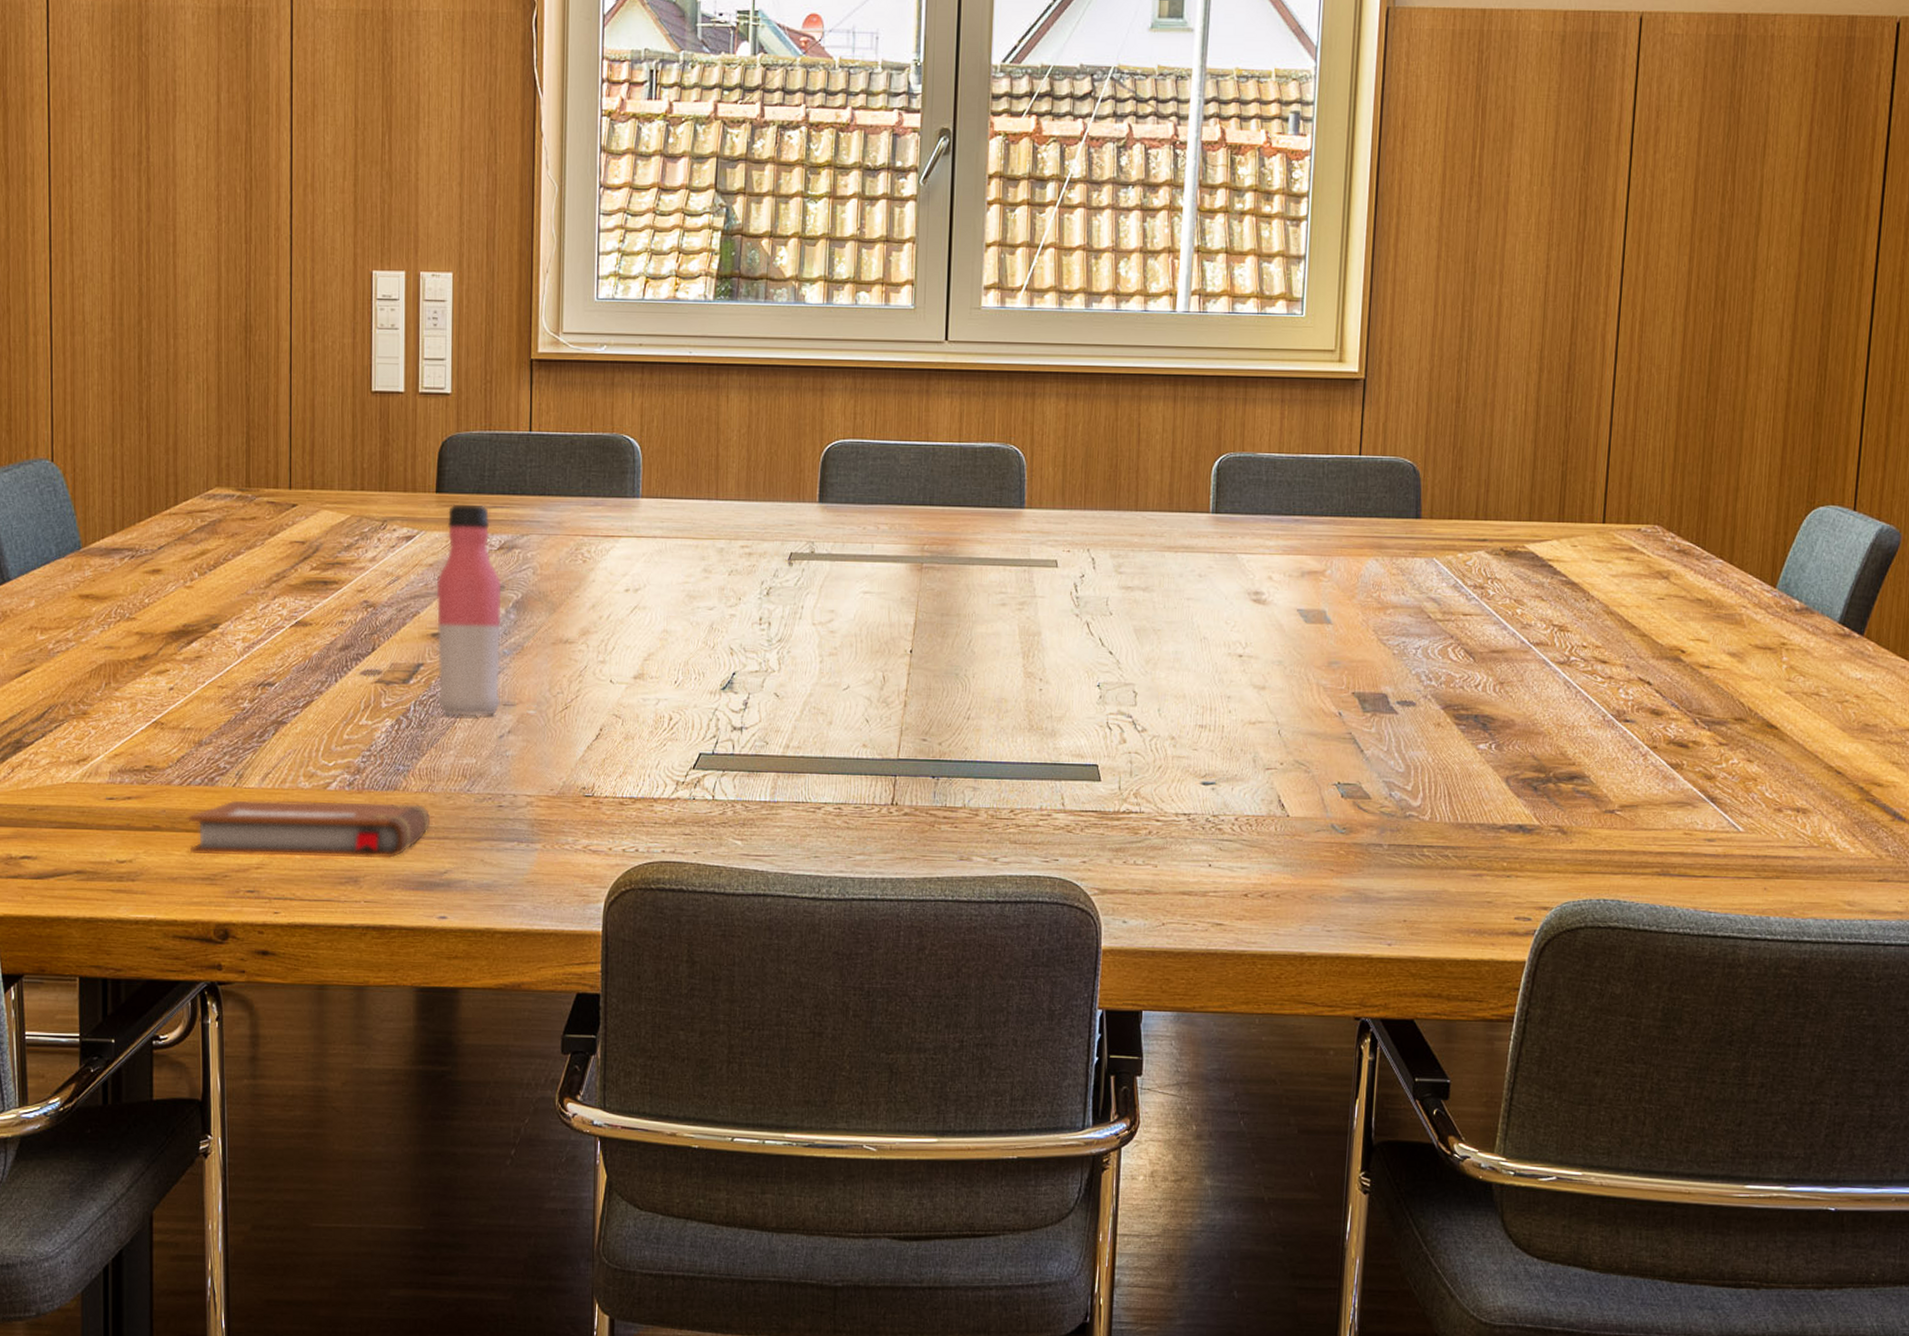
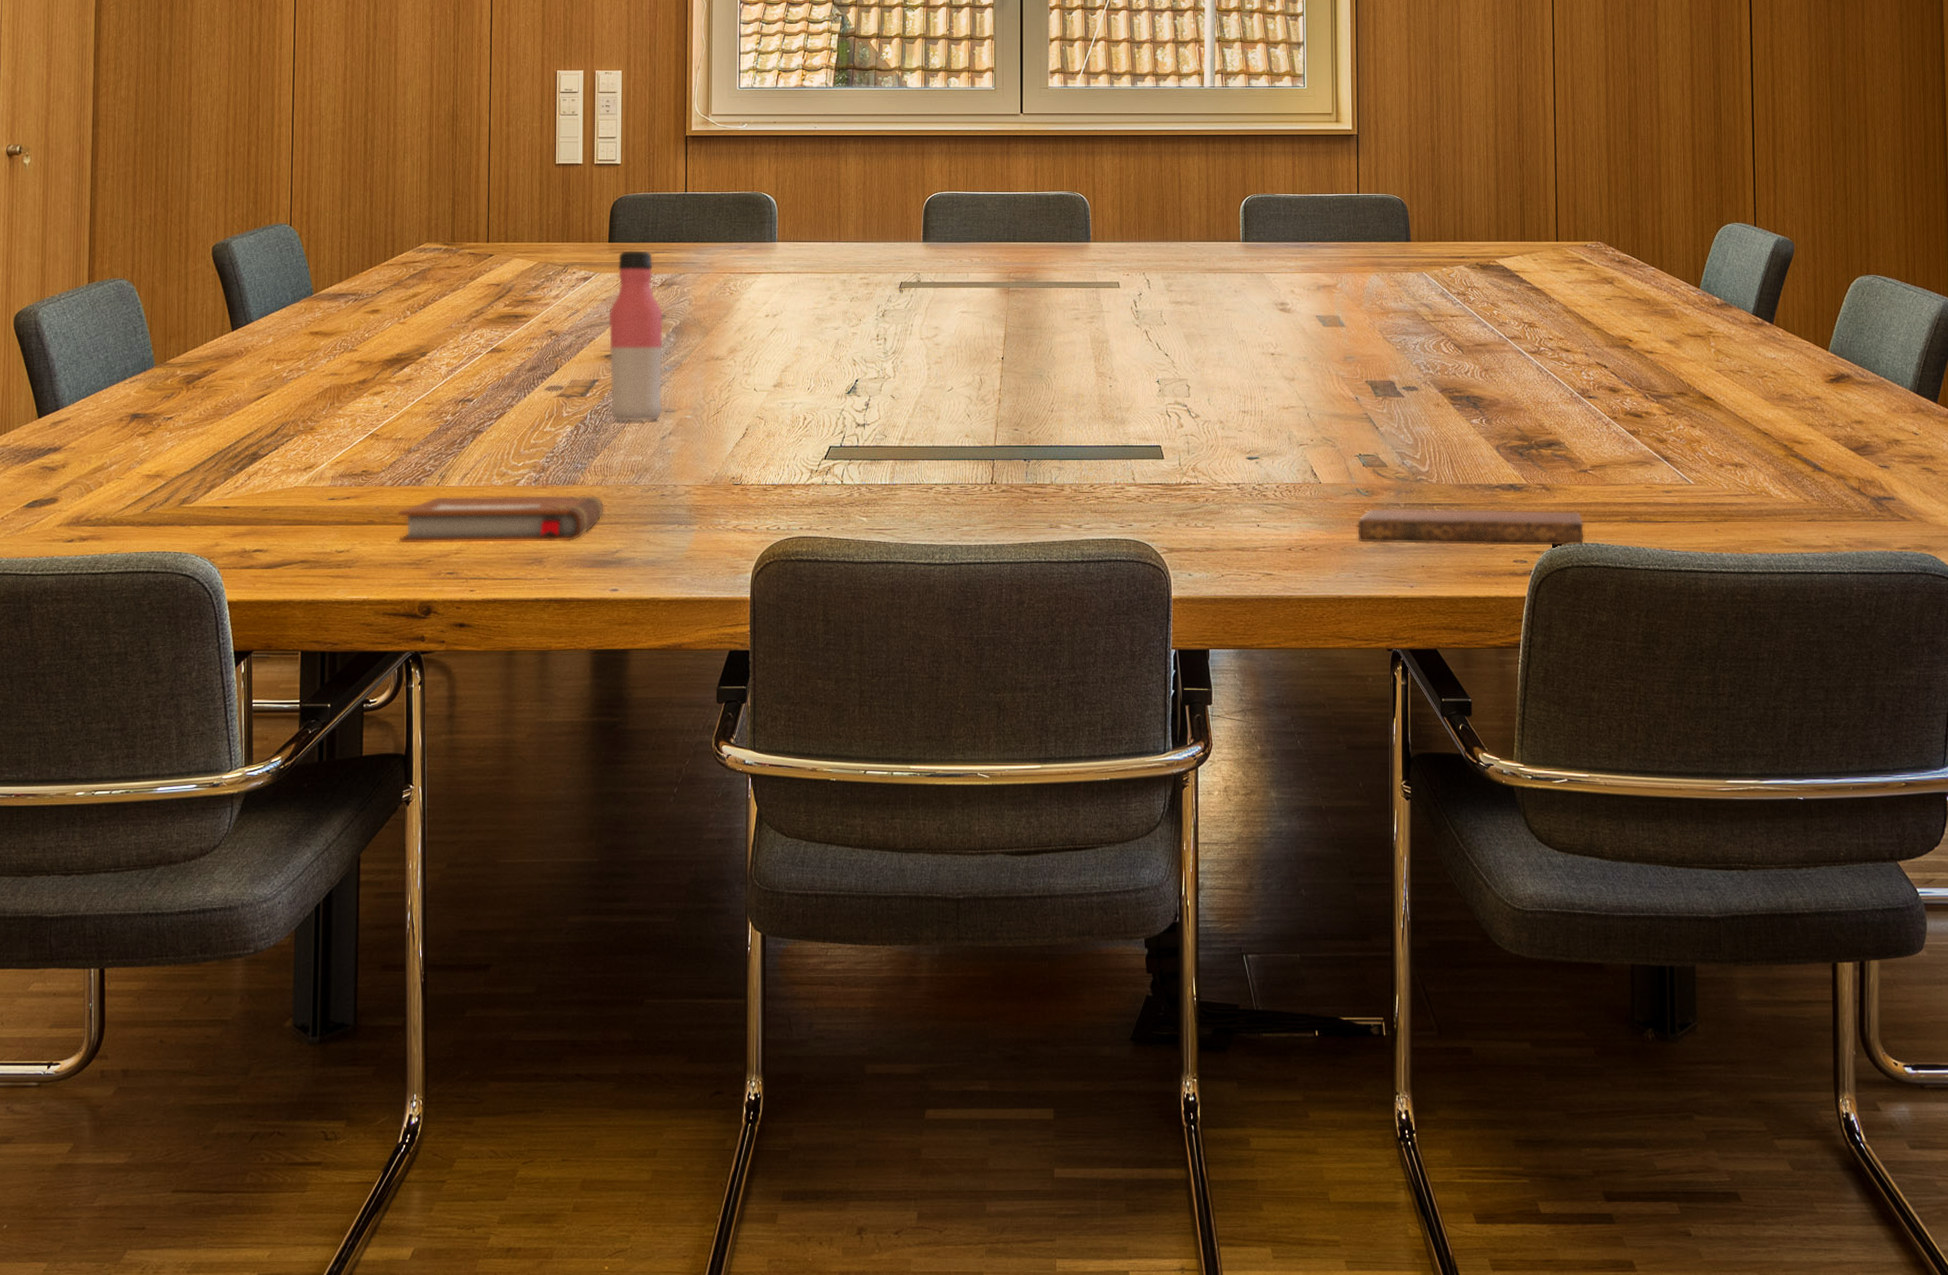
notebook: none [1329,849,1604,903] -> present [1357,509,1584,547]

